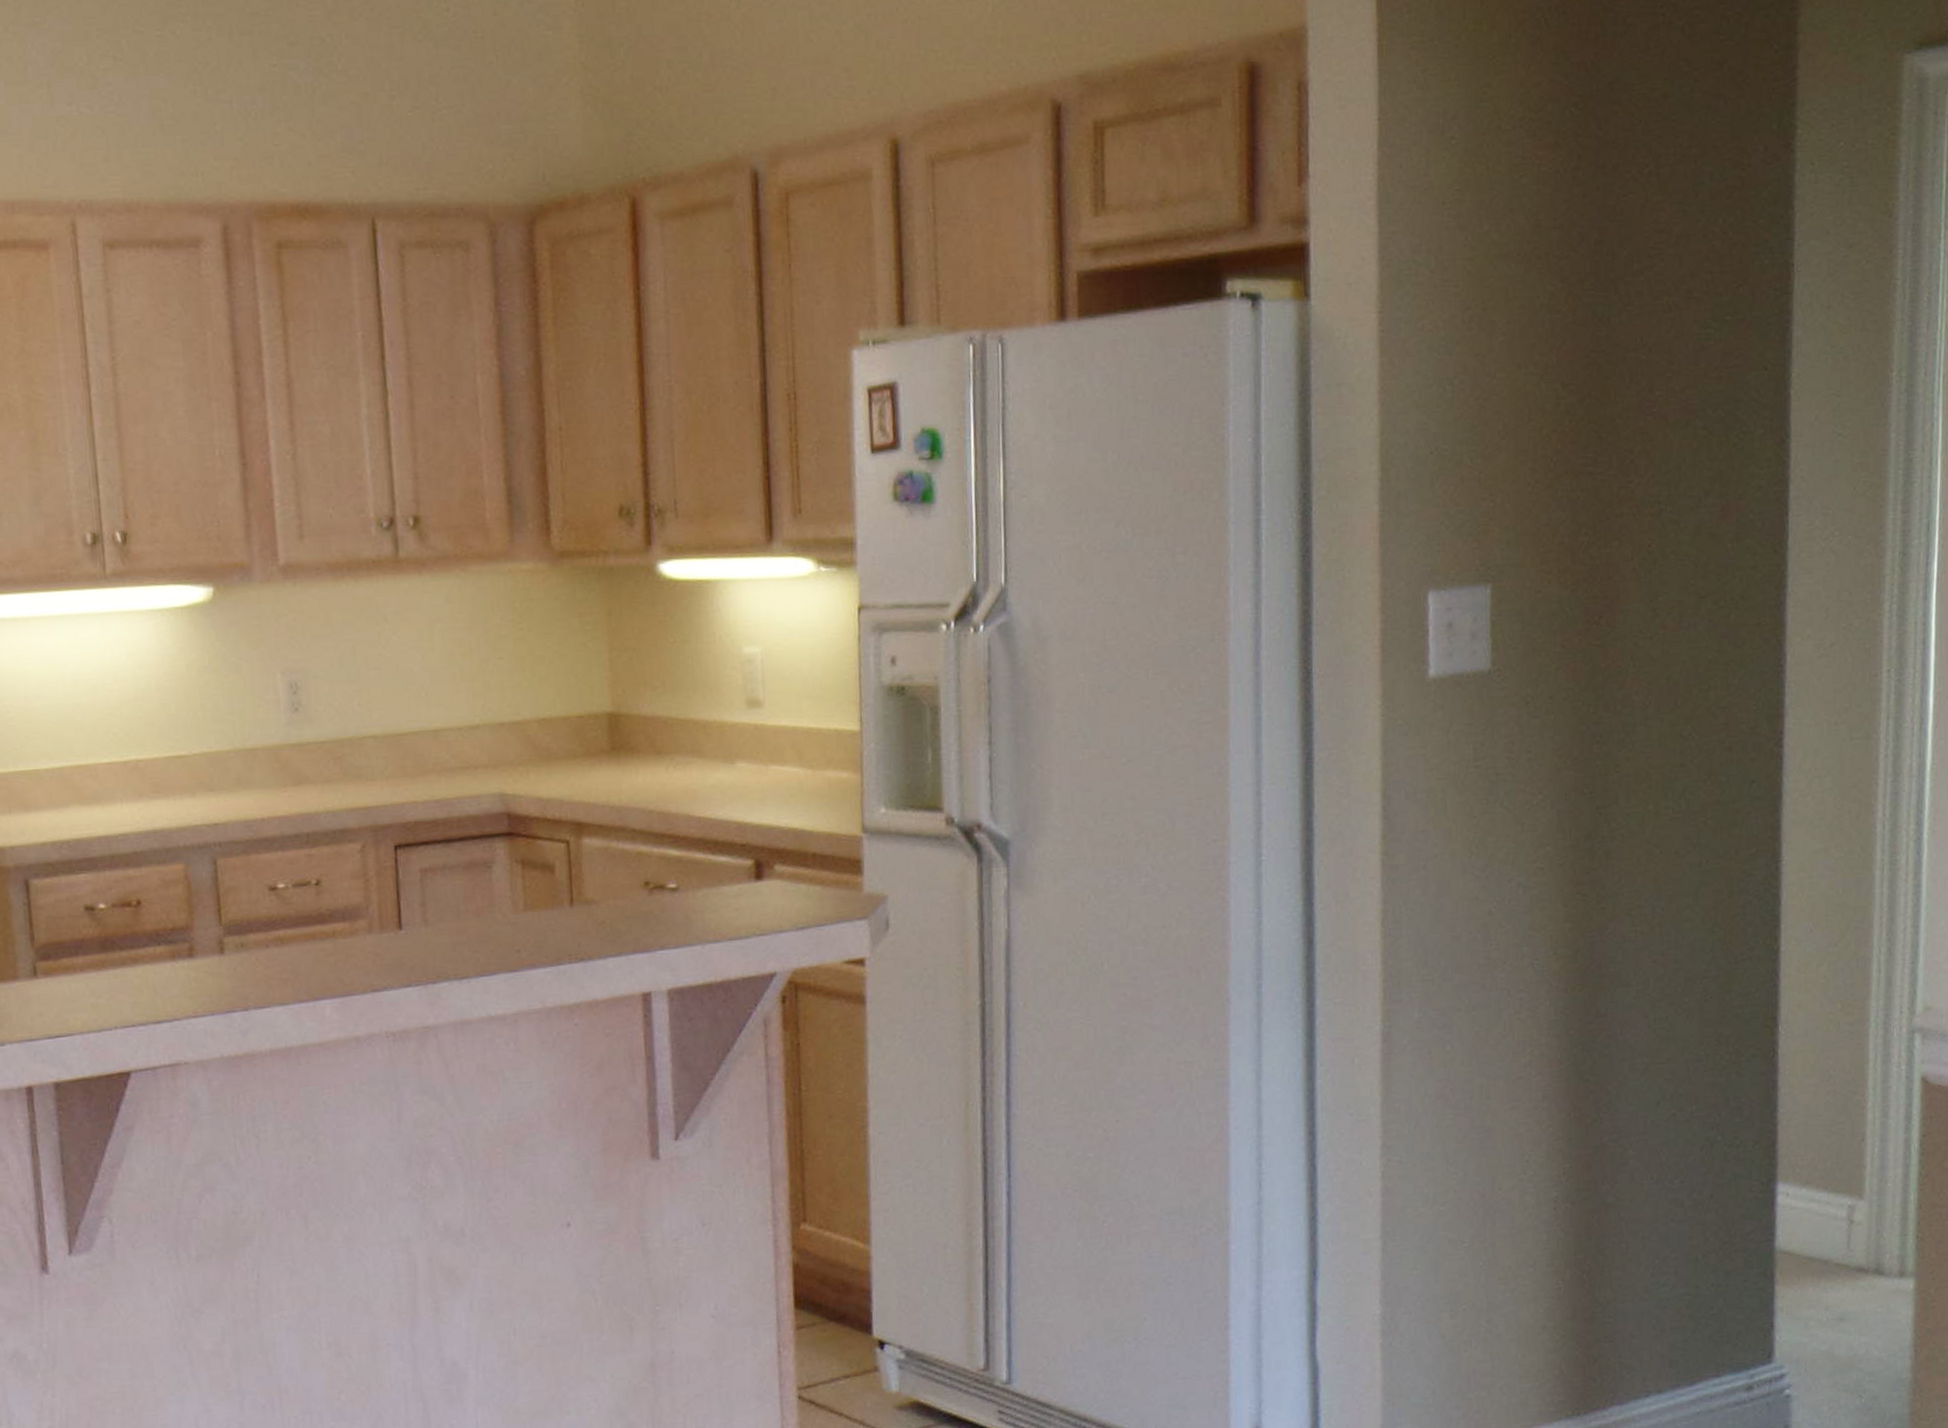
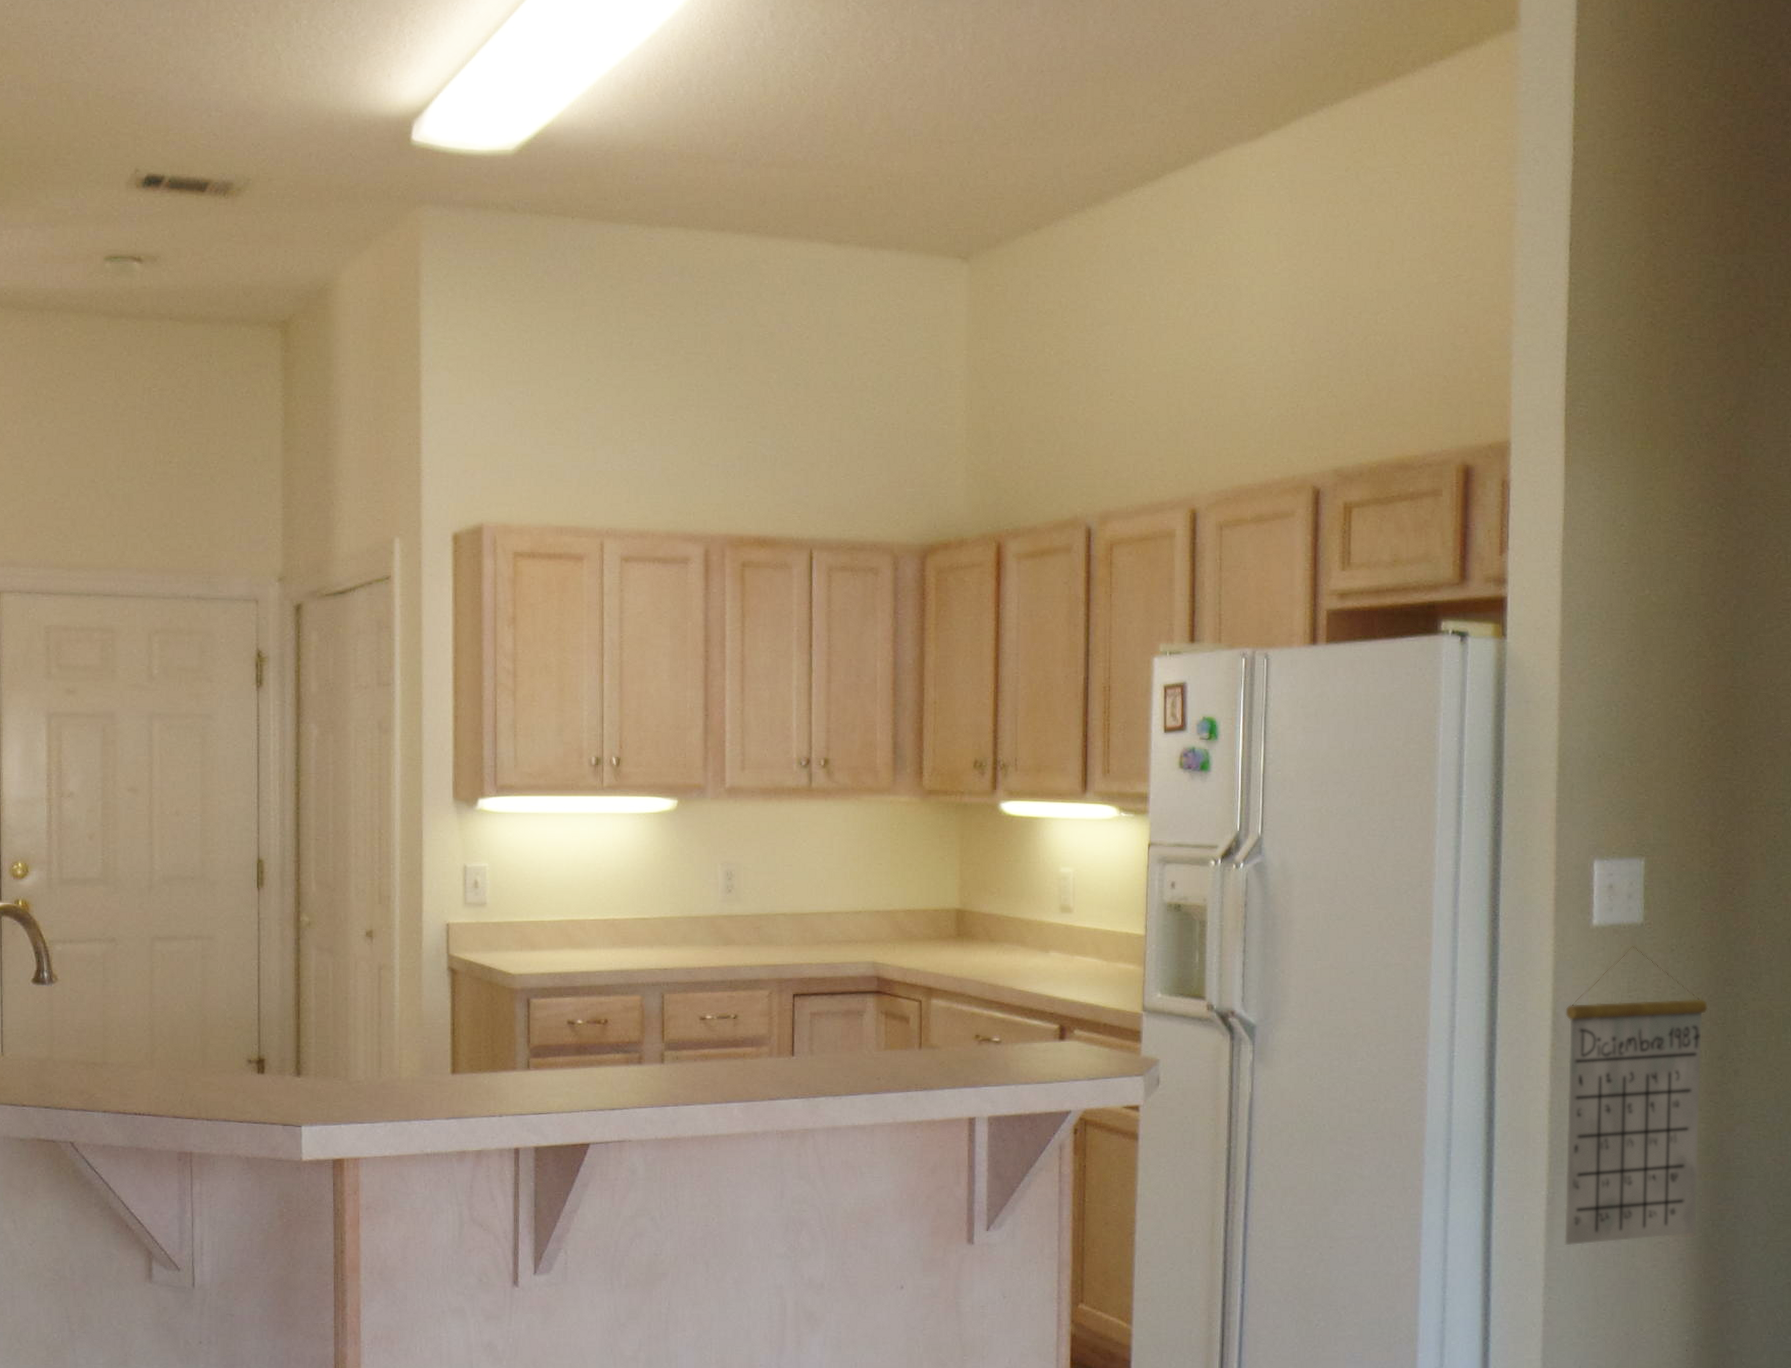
calendar: none [1398,700,1573,1092] -> present [1565,946,1709,1246]

